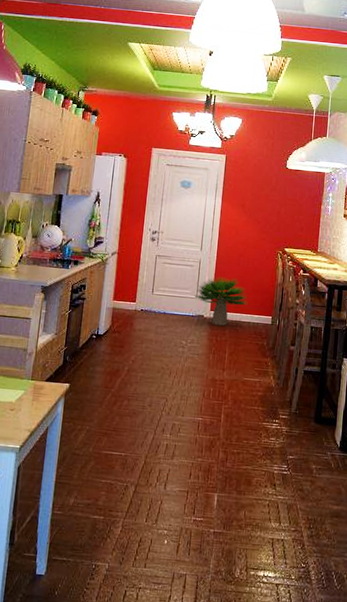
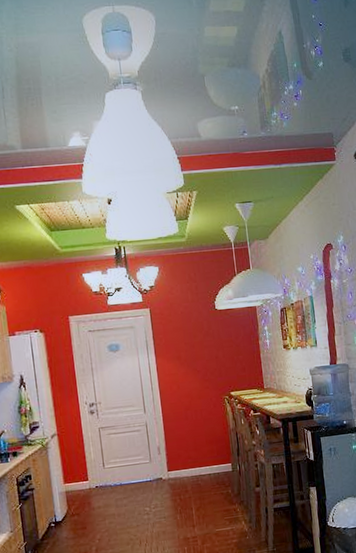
potted plant: present [194,276,248,326] -> none [147,433,205,485]

